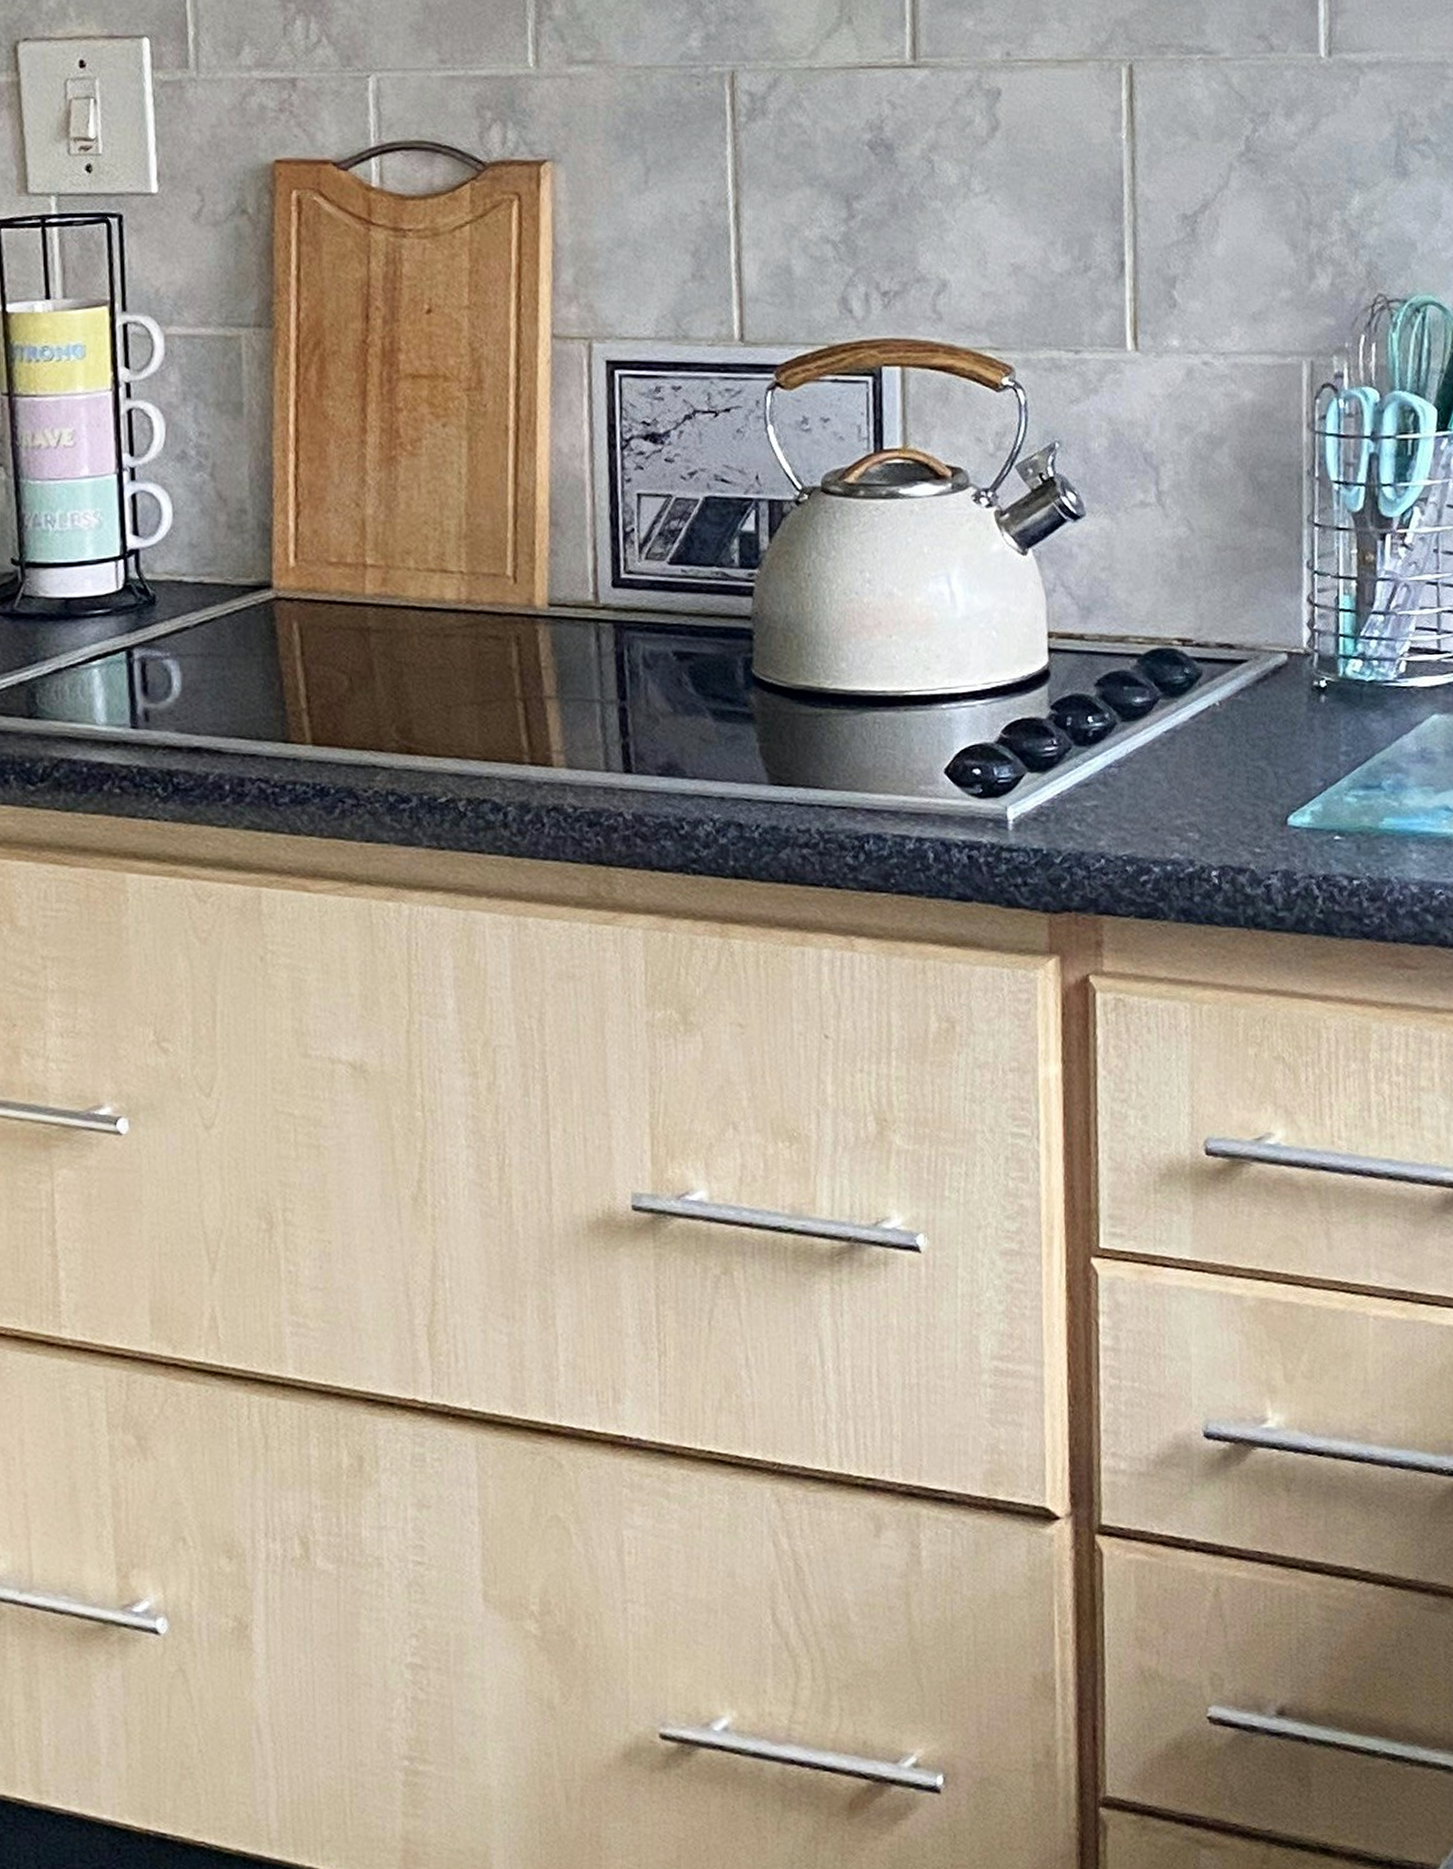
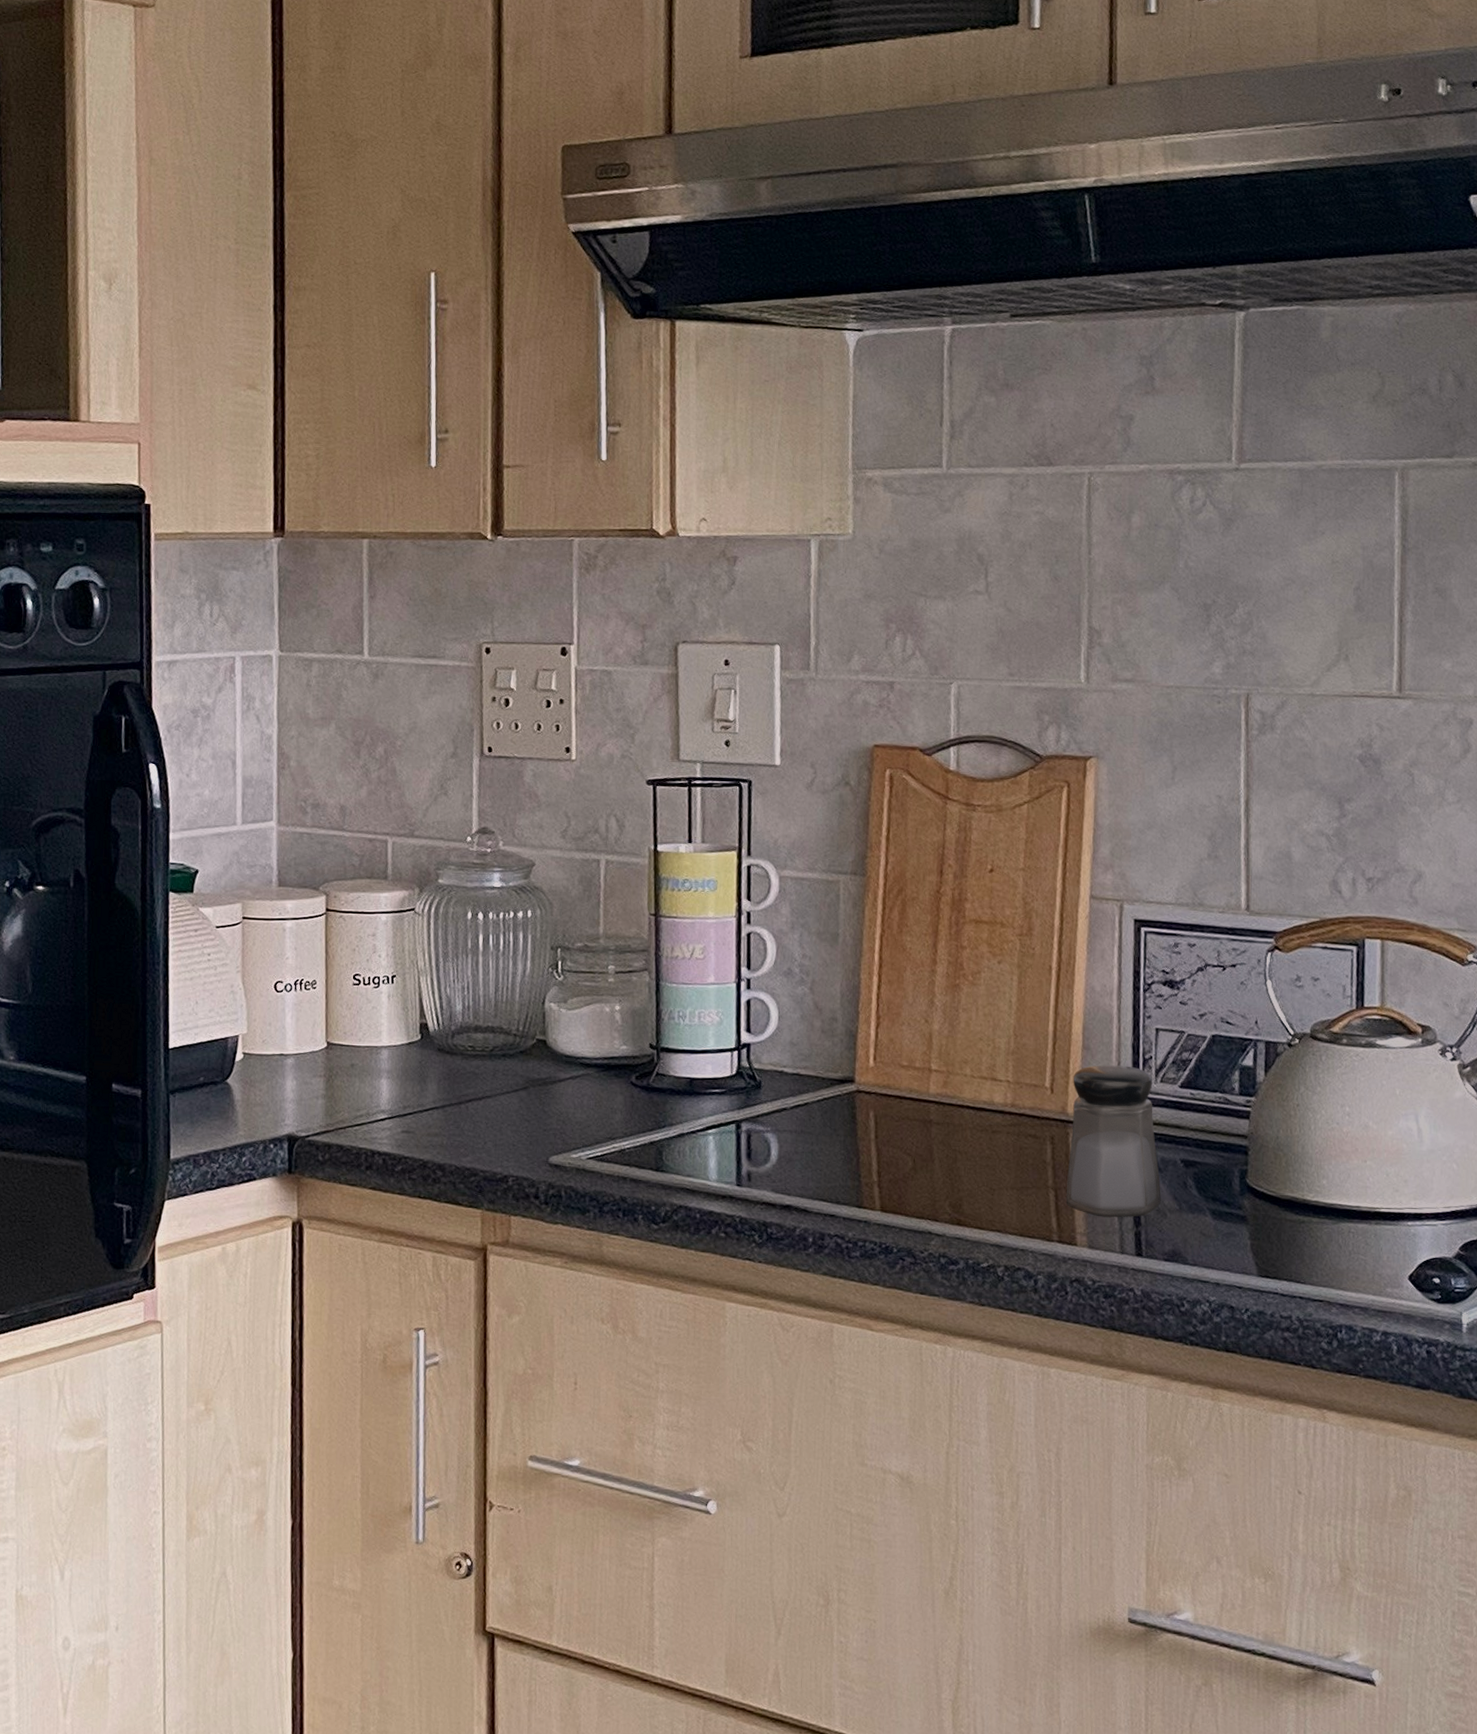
salt shaker: none [537,541,652,730] -> present [1066,1064,1161,1218]

